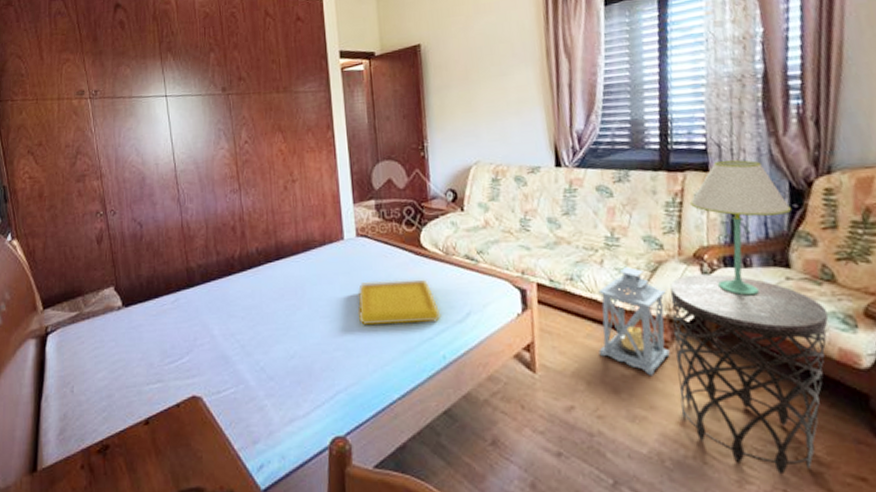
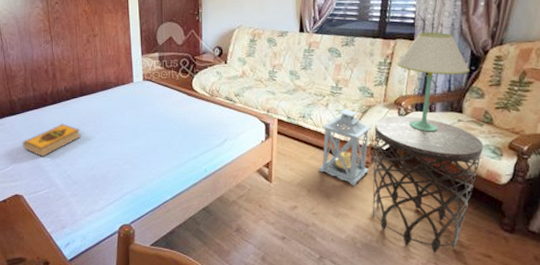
hardback book: none [202,297,277,344] -> present [23,123,81,158]
serving tray: present [357,279,442,325] -> none [142,114,205,147]

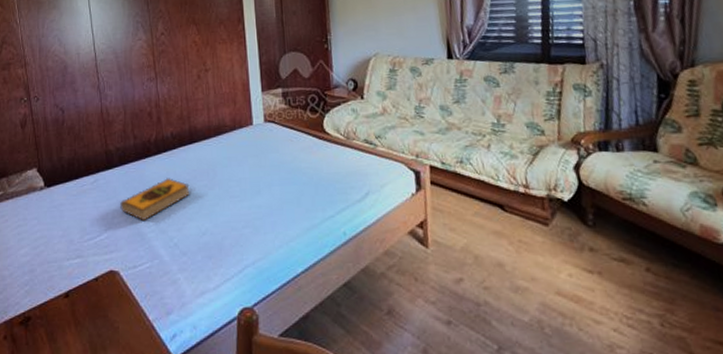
lantern: present [318,108,372,187] -> none [485,150,550,251]
side table: present [372,115,484,253] -> none [550,157,692,340]
table lamp: present [396,32,469,132] -> none [568,54,659,177]

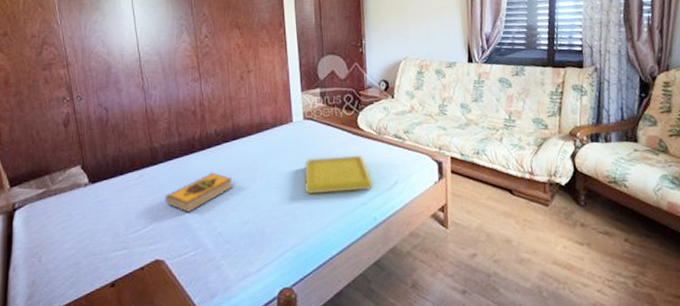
serving tray: none [265,161,342,204] -> present [303,155,374,194]

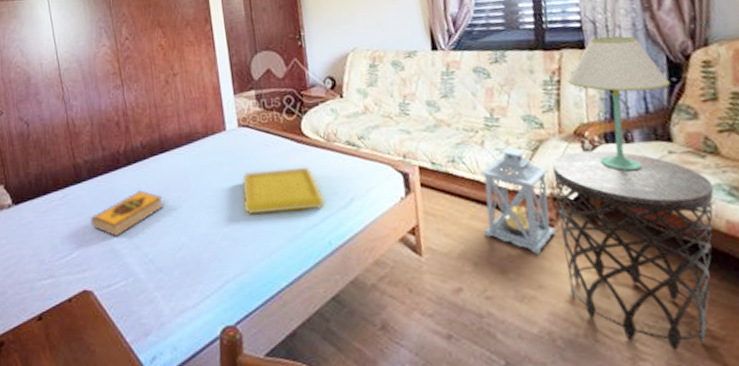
lantern: none [496,142,549,228] -> present [480,146,556,256]
side table: none [551,147,662,298] -> present [552,150,715,351]
table lamp: none [568,59,640,164] -> present [567,36,670,171]

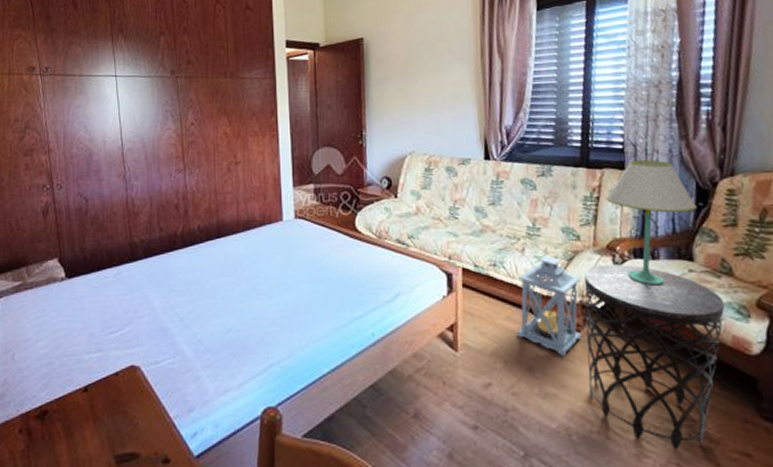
hardback book: present [91,190,164,238] -> none [143,272,216,317]
serving tray: present [242,166,326,214] -> none [293,260,372,303]

